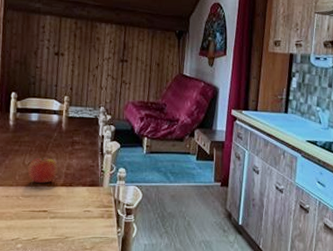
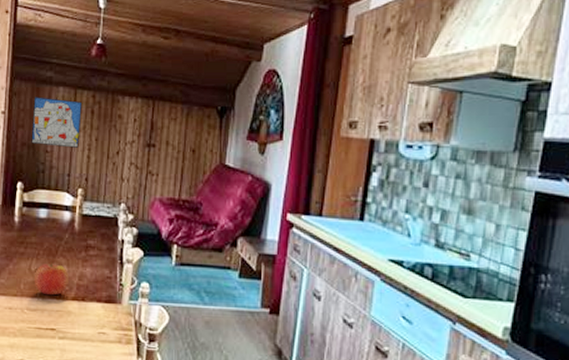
wall art: none [23,23,66,64] -> present [31,97,82,148]

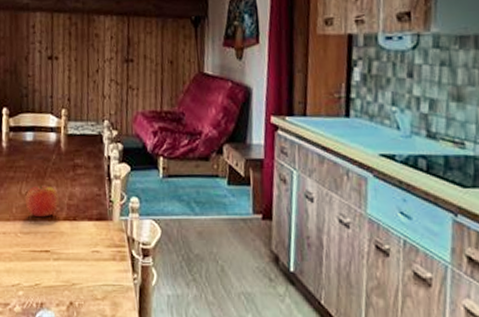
wall art: present [31,97,82,148] -> none [12,23,60,71]

